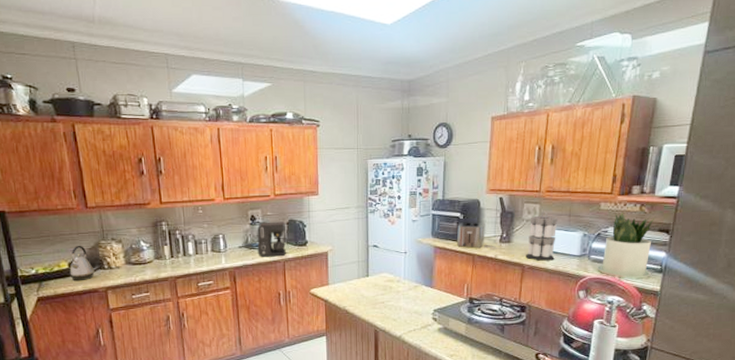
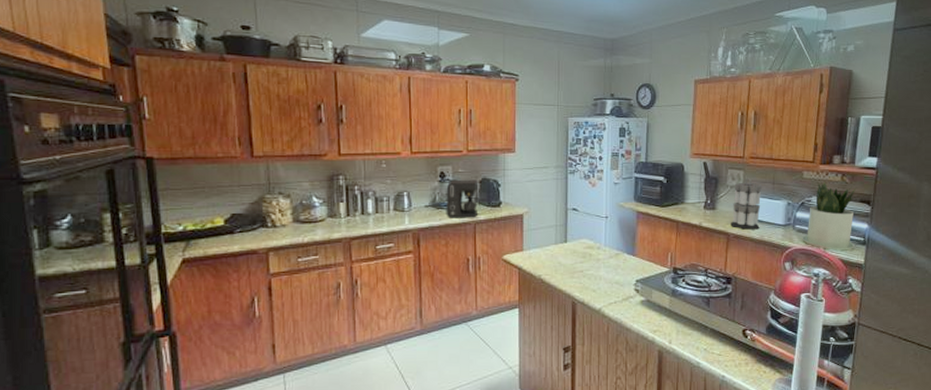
kettle: present [69,245,95,280] -> none [225,199,255,240]
toaster: present [456,222,485,249] -> none [659,187,689,215]

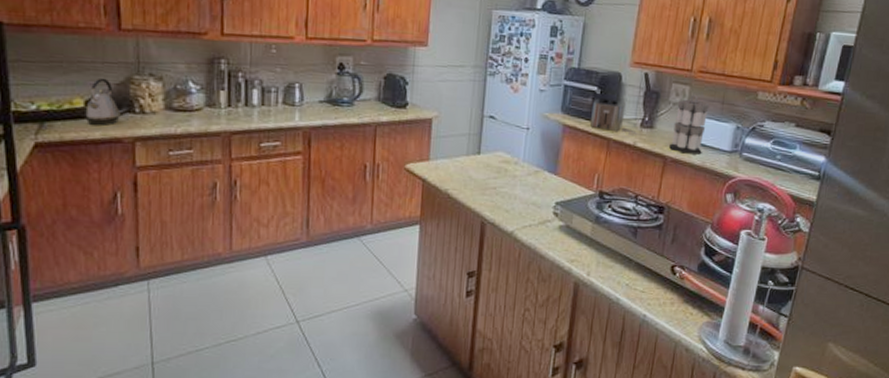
kettle: none [225,199,255,240] -> present [85,77,121,125]
coffee maker: present [446,179,481,218] -> none [343,72,385,119]
toaster: none [659,187,689,215] -> present [589,98,626,132]
planter: present [802,181,857,251] -> none [749,104,817,186]

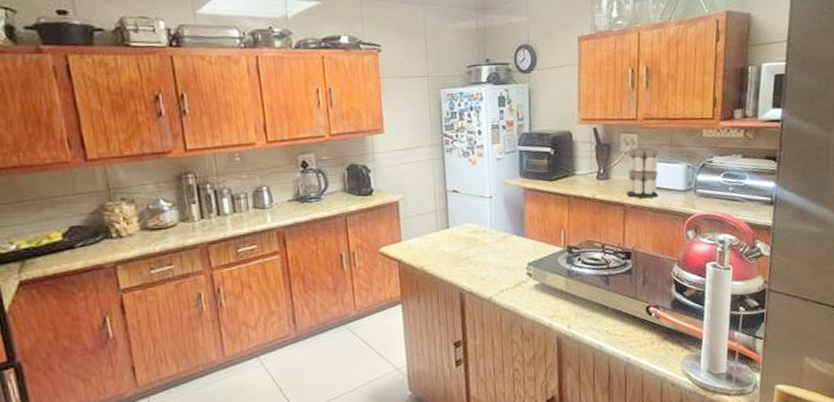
kettle: present [85,77,121,125] -> none [63,209,99,256]
toaster: present [589,98,626,132] -> none [548,157,581,189]

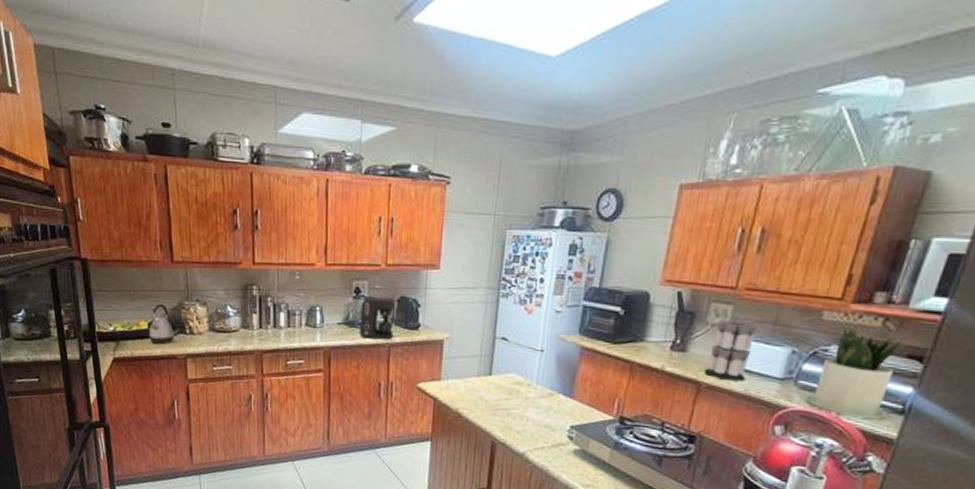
kettle: none [63,209,99,256] -> present [149,303,175,344]
coffee maker: none [310,166,351,212] -> present [359,296,398,340]
planter: none [705,139,762,214] -> present [806,326,905,420]

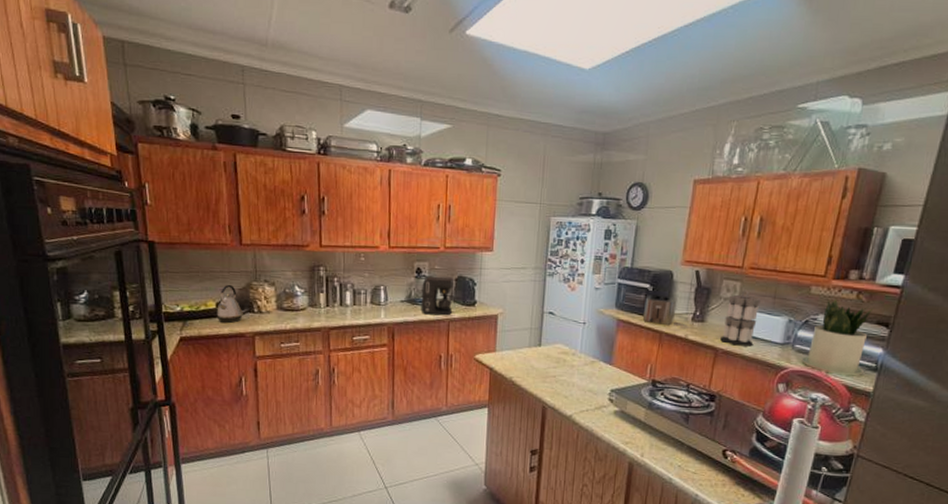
toaster: none [610,319,654,356] -> present [642,295,677,326]

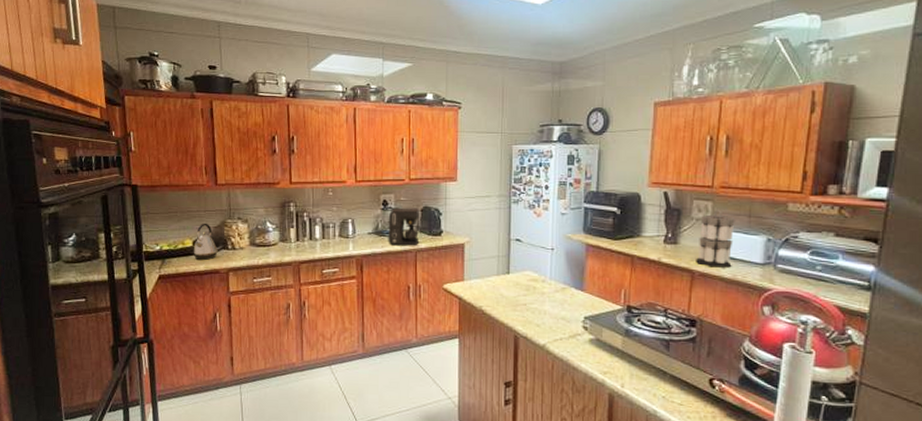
toaster: present [642,295,677,326] -> none [612,218,647,249]
planter: present [801,298,874,376] -> none [786,215,859,296]

